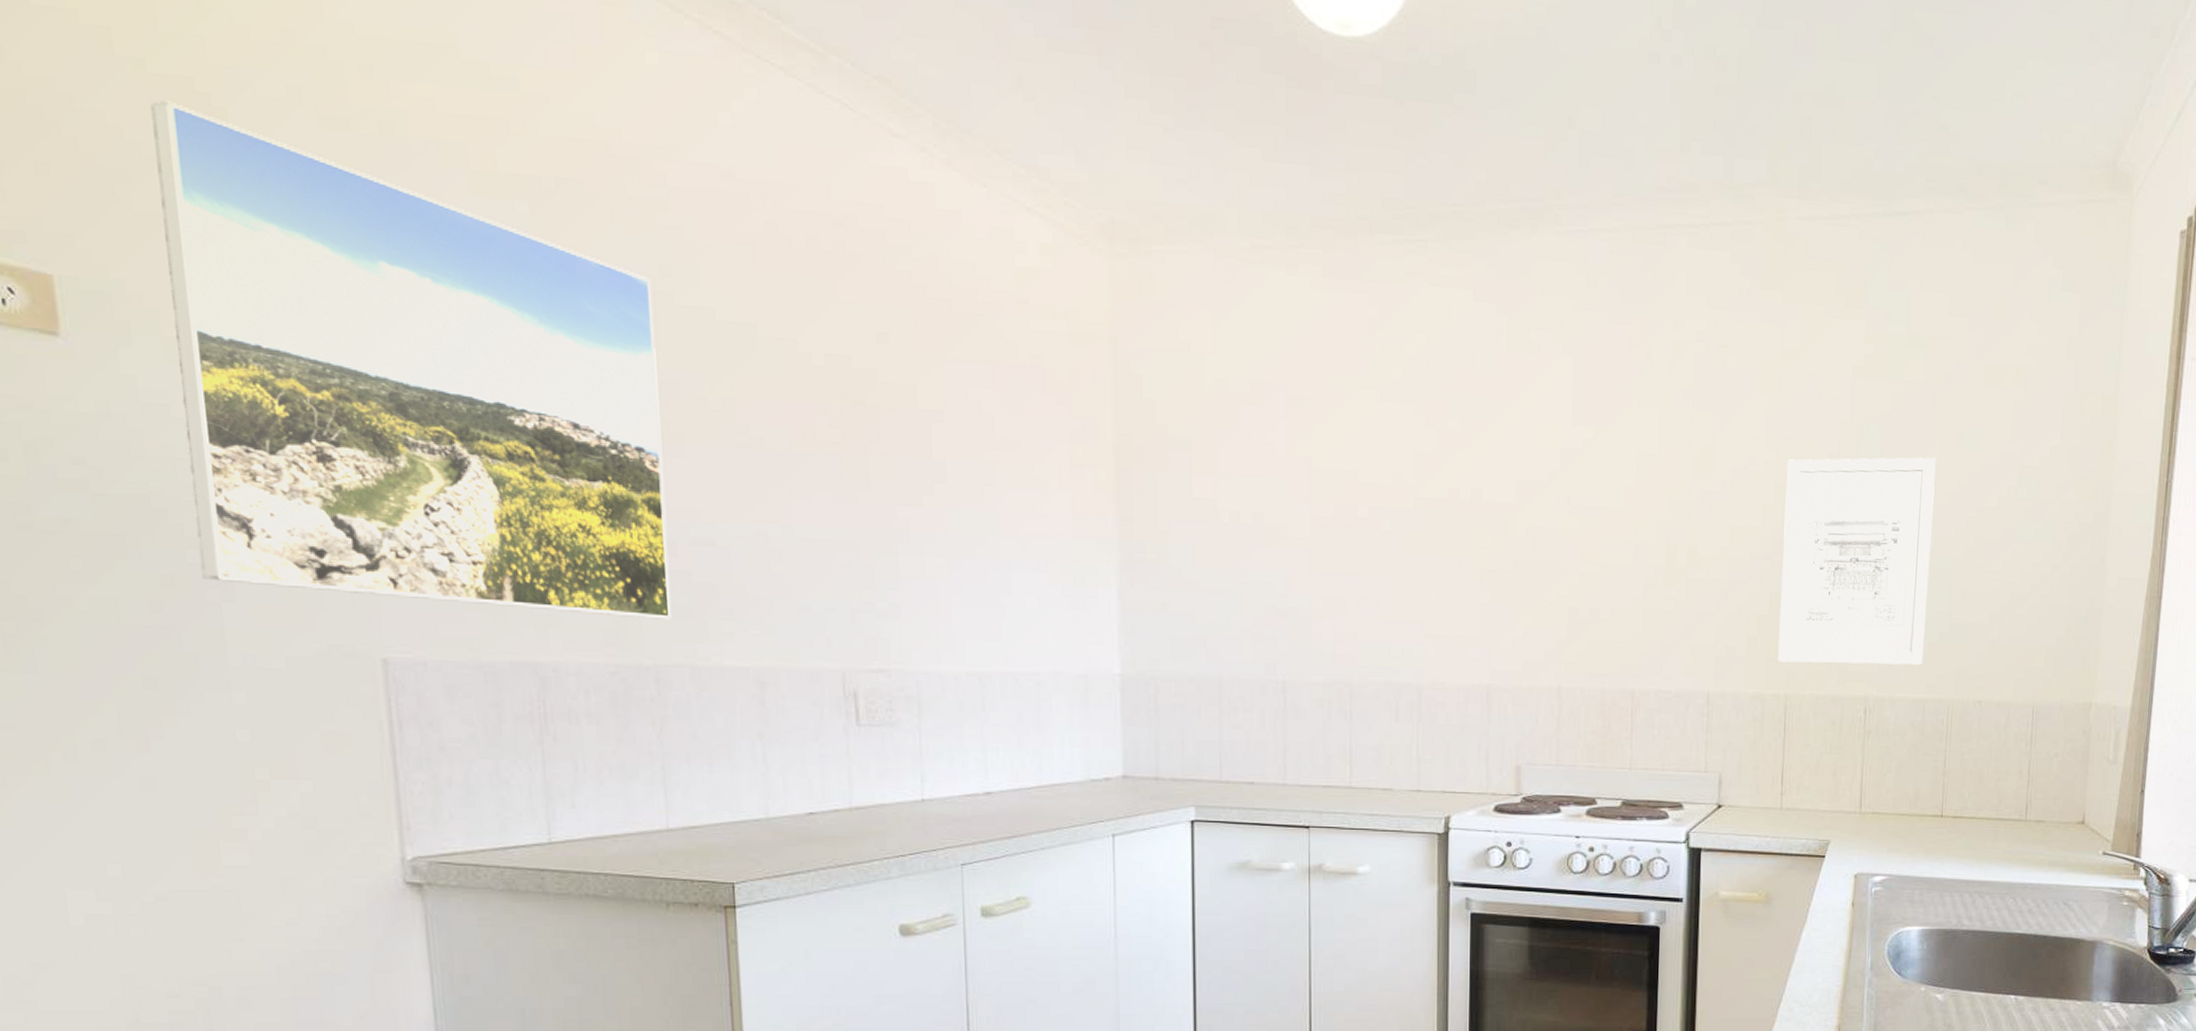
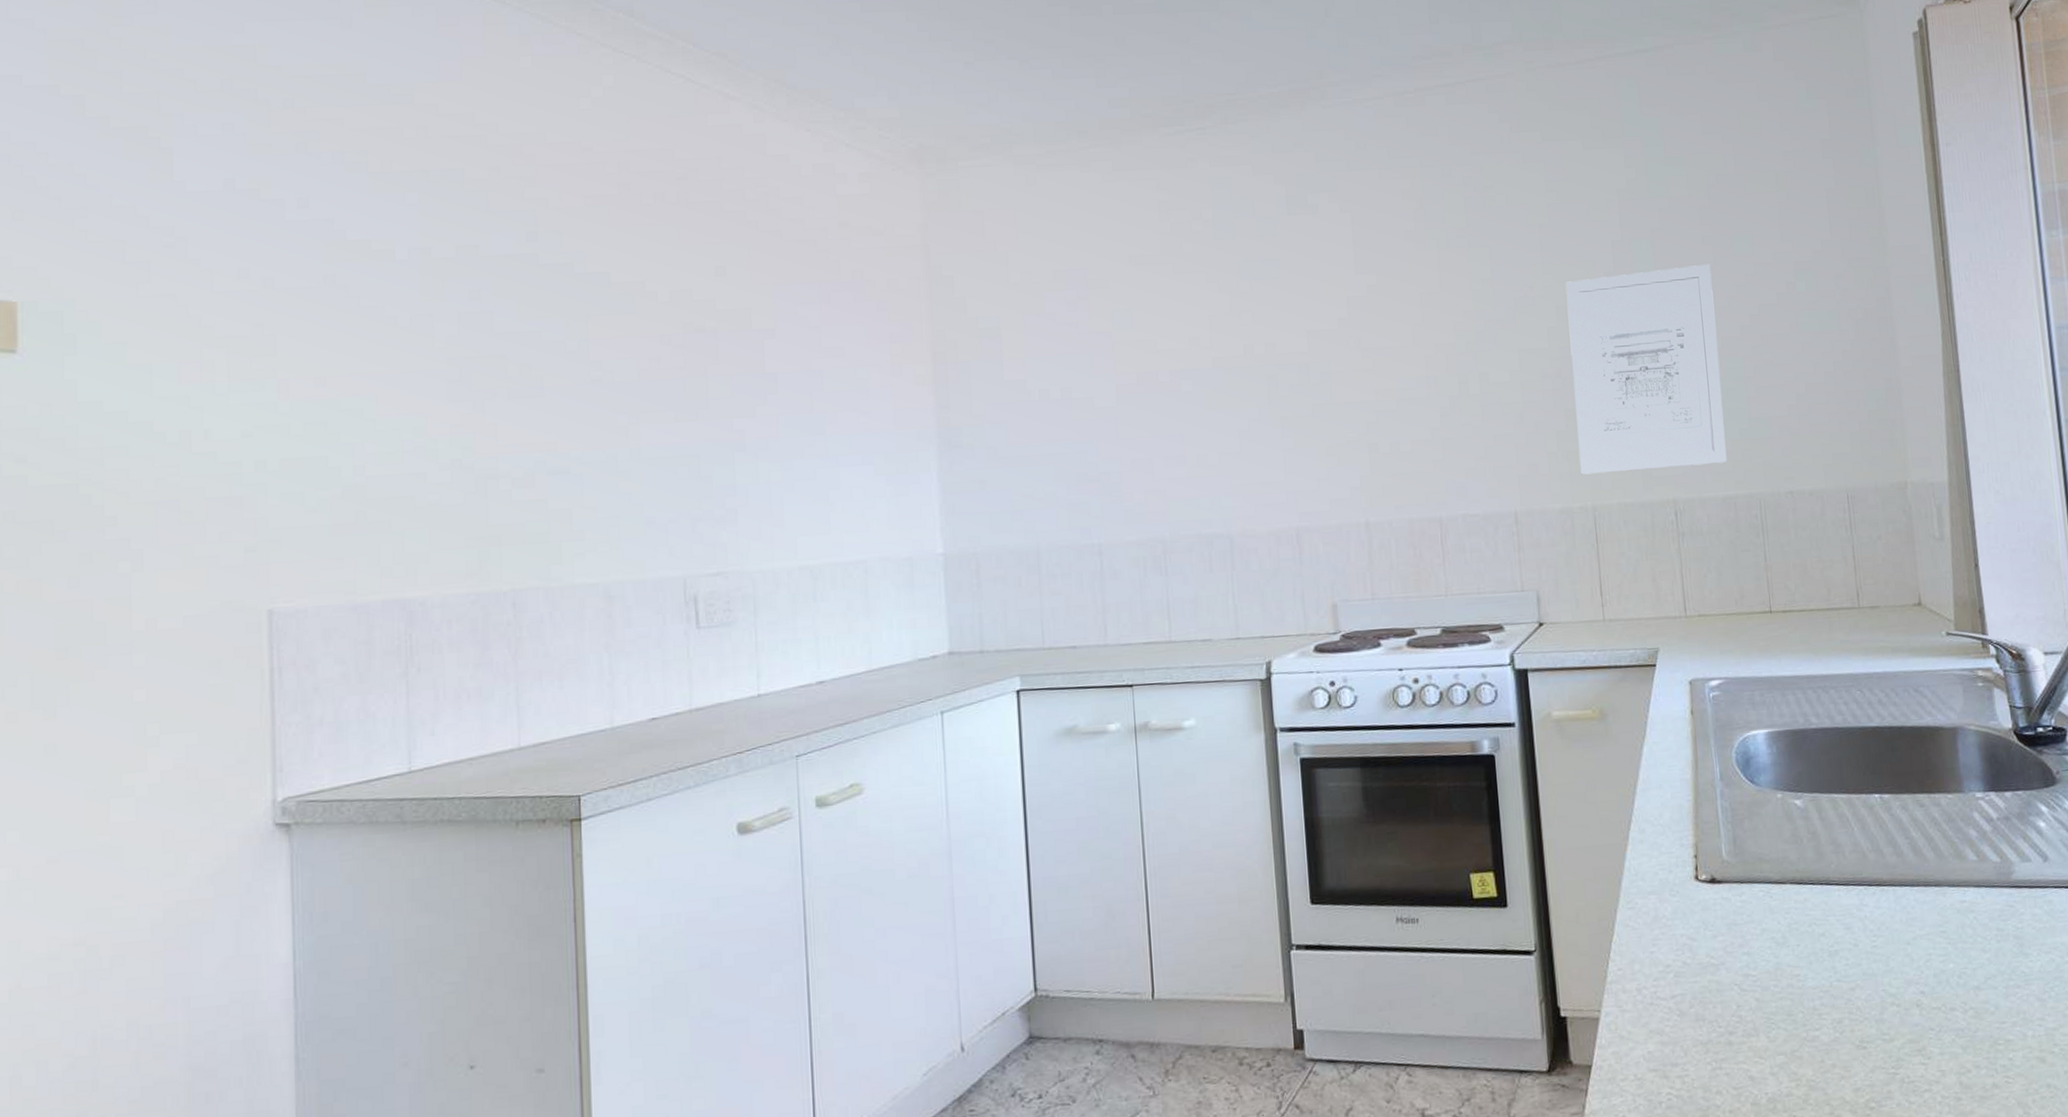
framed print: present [150,100,672,620] -> none [111,148,529,554]

